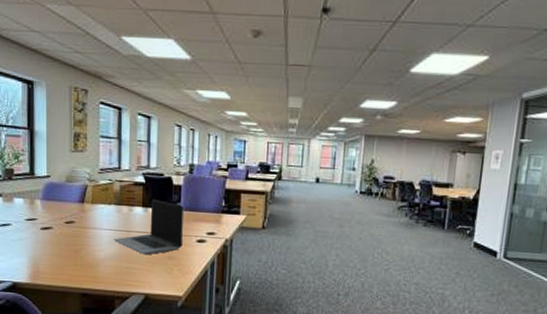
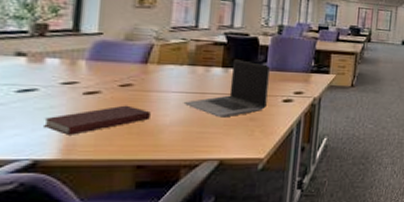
notebook: none [17,240,89,264] -> present [44,105,151,135]

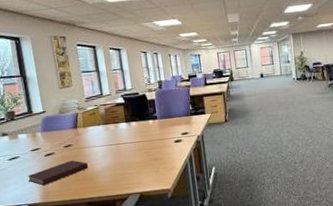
laptop computer: present [183,59,270,118] -> none [106,114,164,161]

